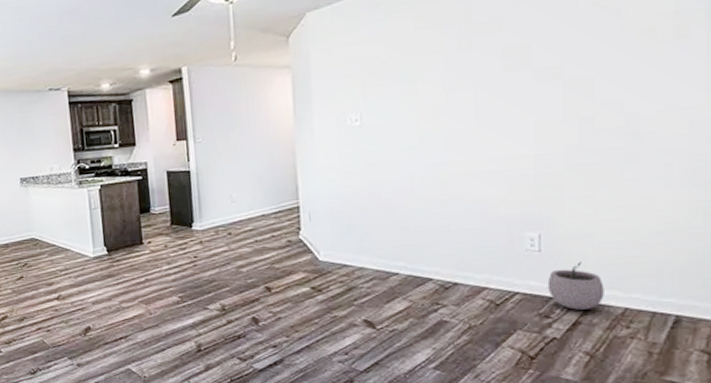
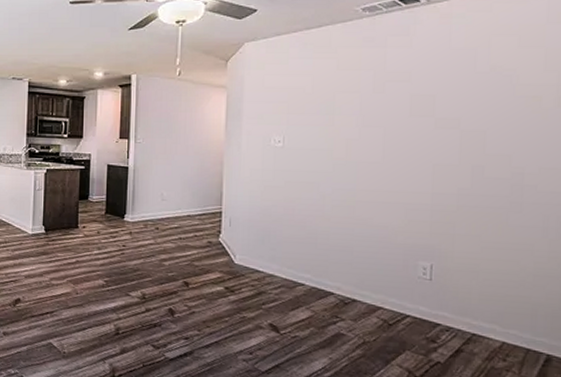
plant pot: present [547,262,604,310] -> none [435,294,485,339]

